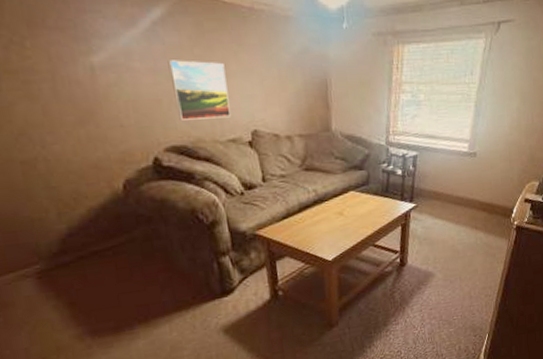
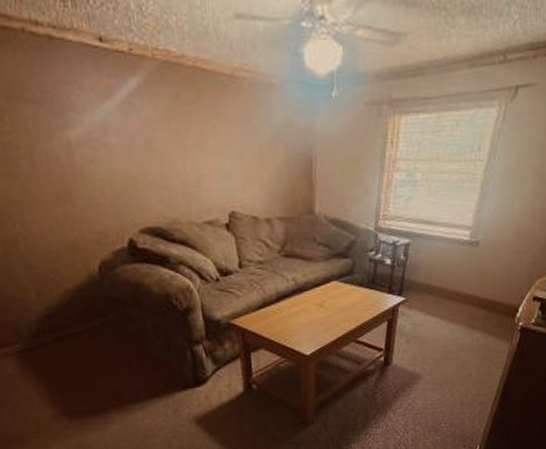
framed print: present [167,60,231,120] -> none [143,134,208,200]

